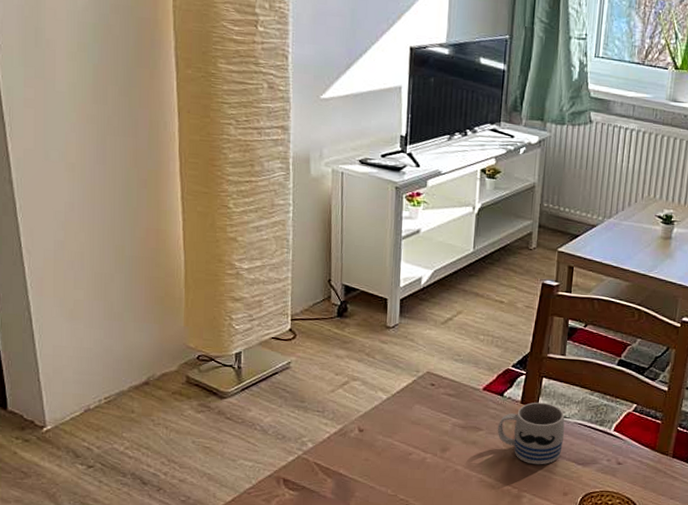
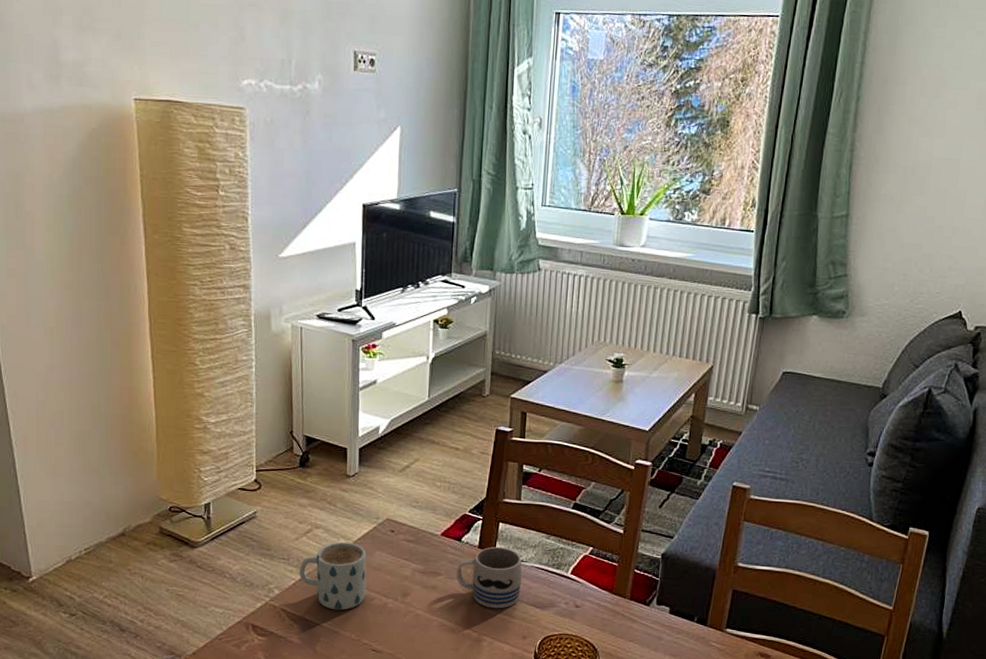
mug: none [334,394,405,465] -> present [299,541,367,610]

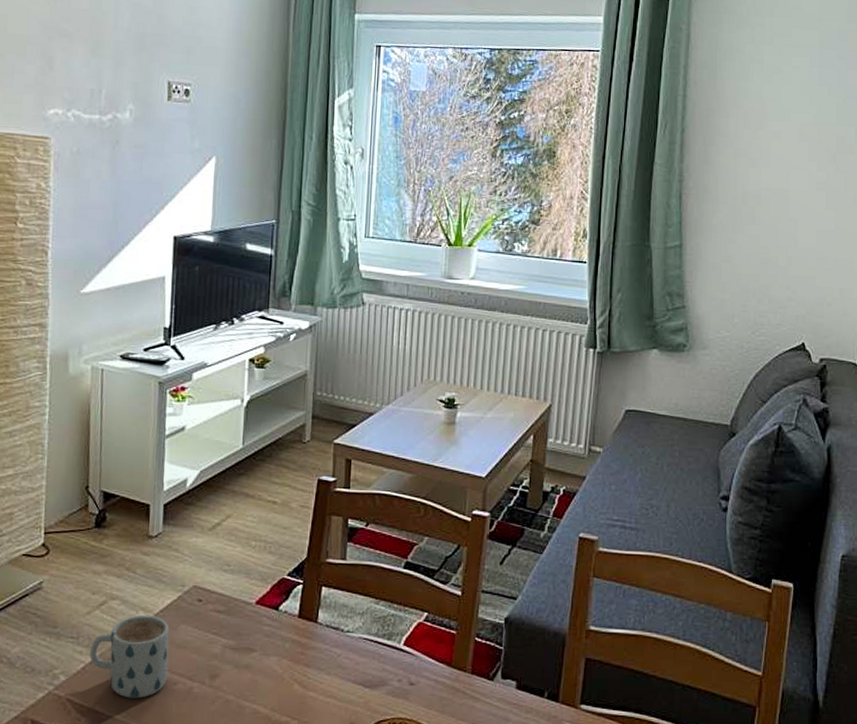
mug: present [456,546,522,609] -> none [273,615,349,690]

